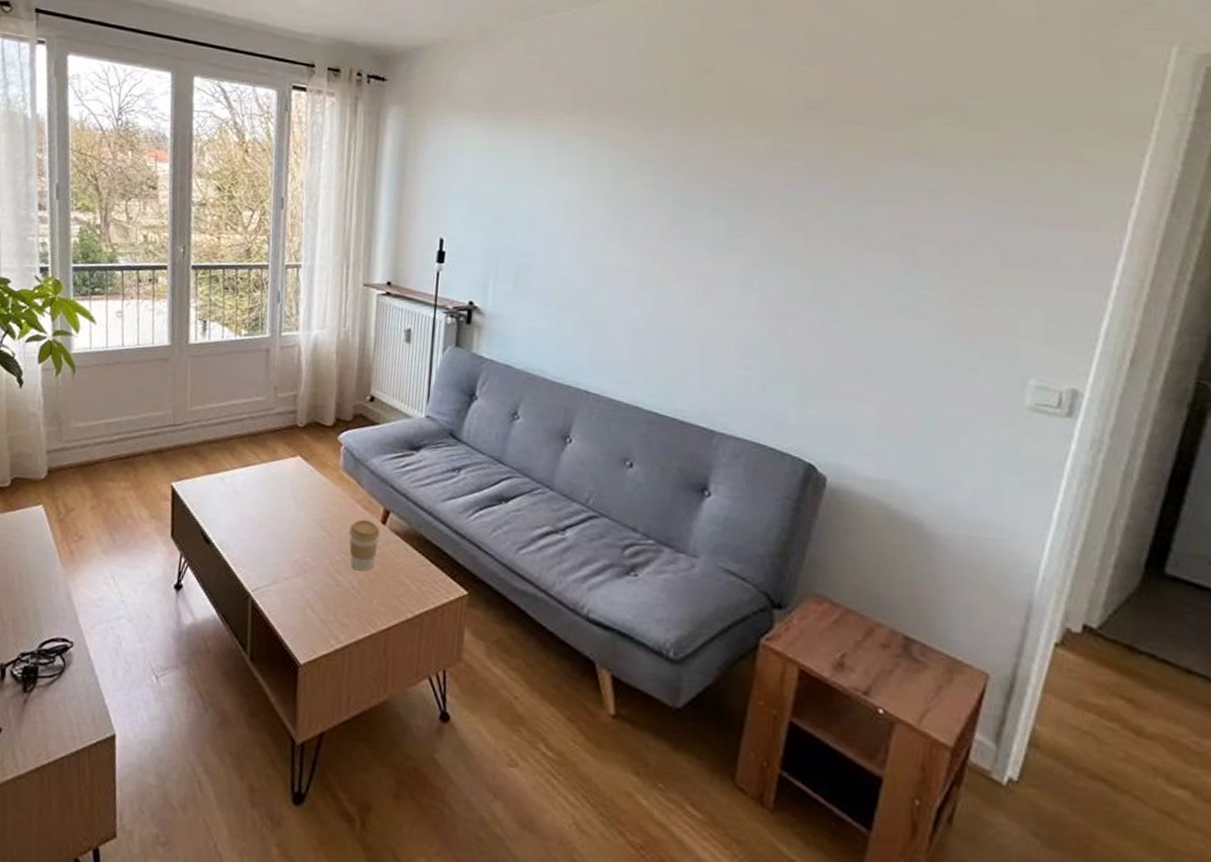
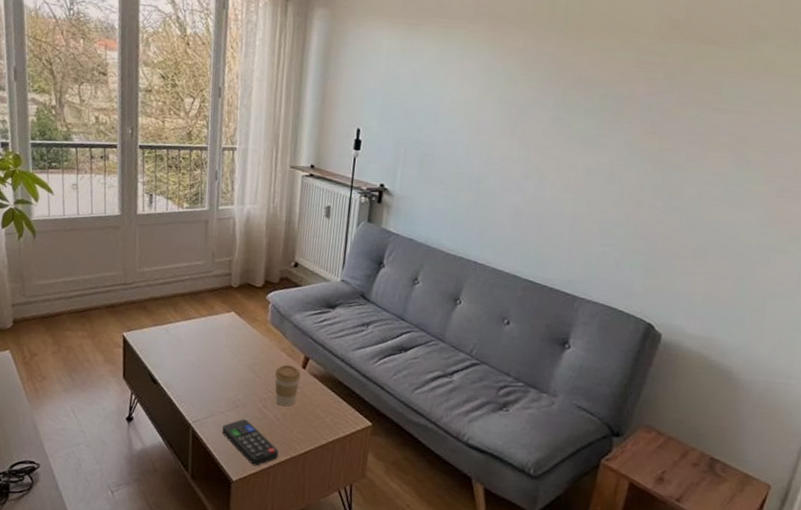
remote control: none [287,586,355,646] -> present [222,419,279,467]

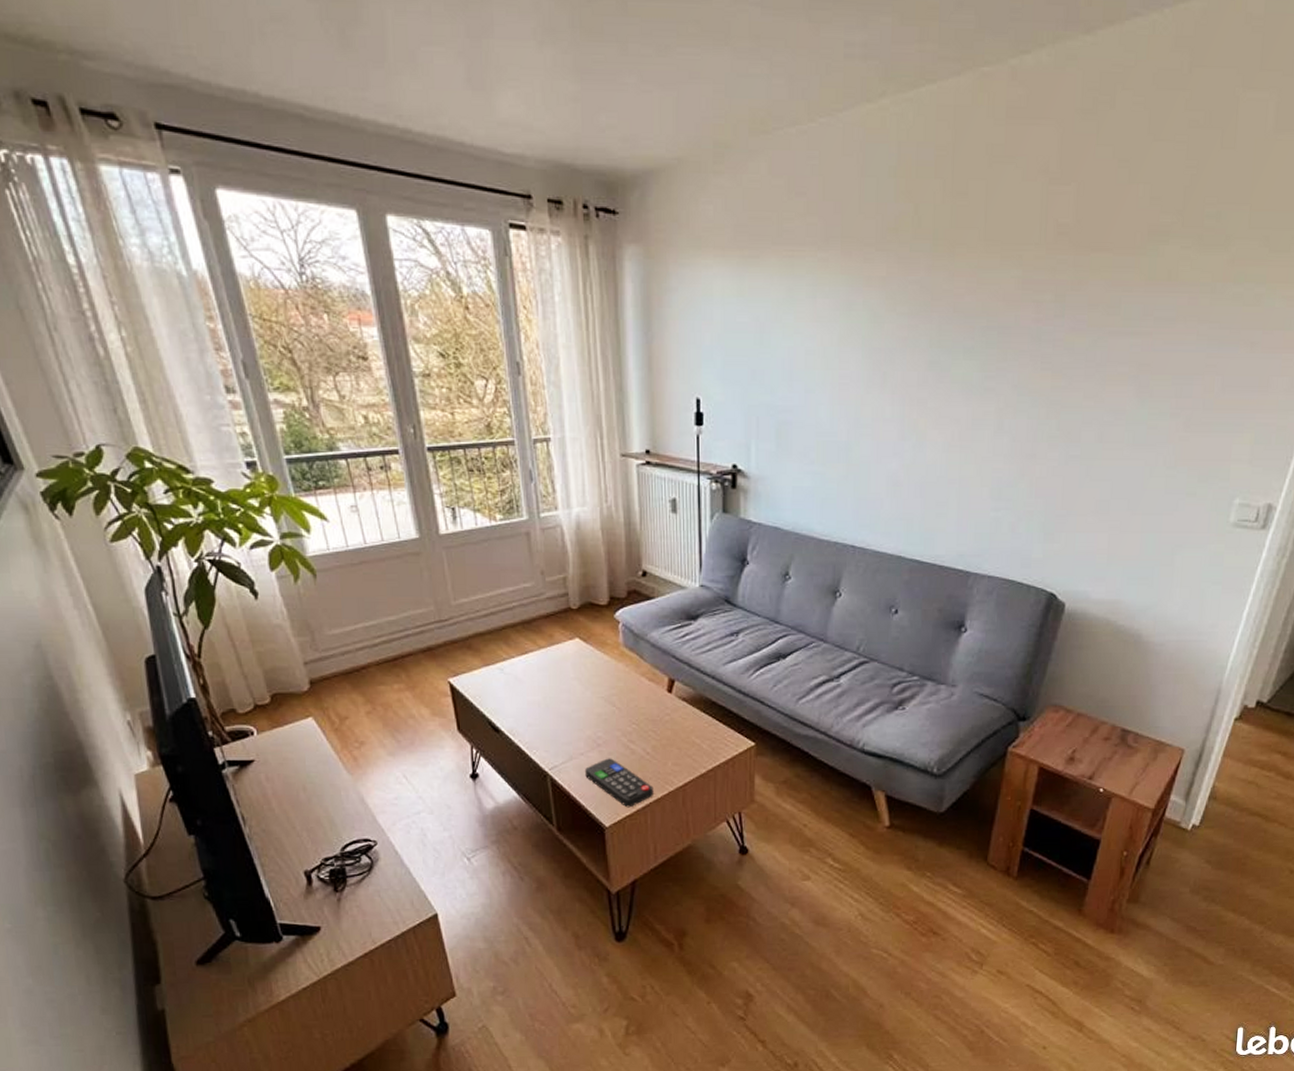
coffee cup: present [275,364,301,407] -> none [637,691,668,738]

